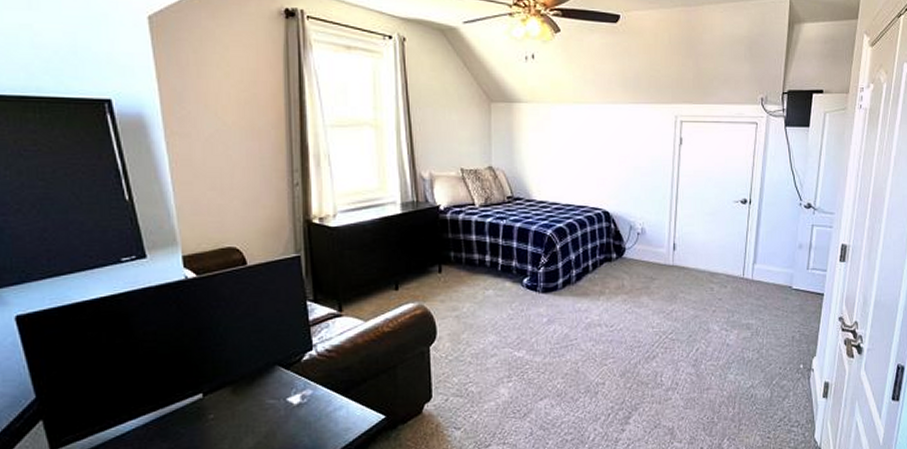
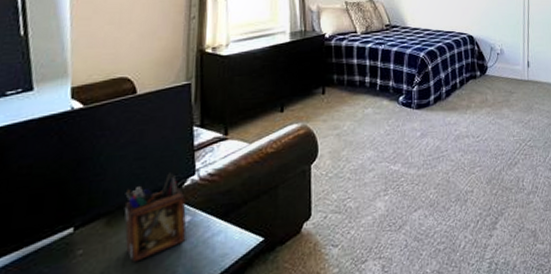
desk organizer: none [247,347,309,430] -> present [124,173,187,263]

